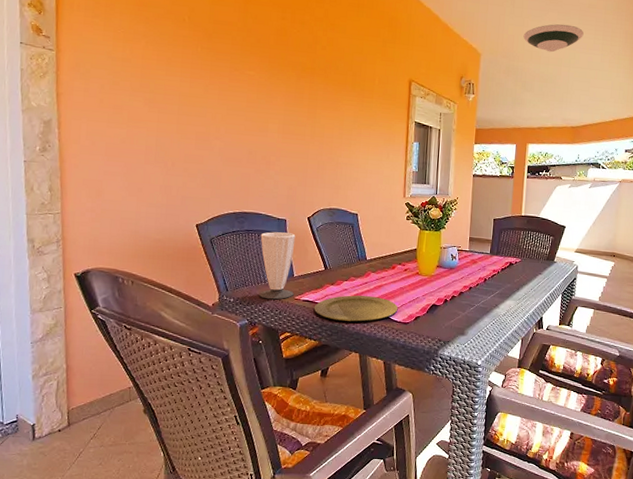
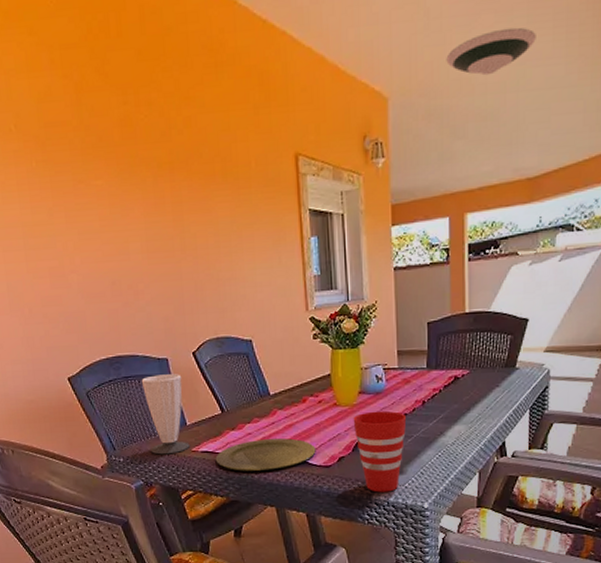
cup: none [430,282,471,349] -> present [353,410,406,493]

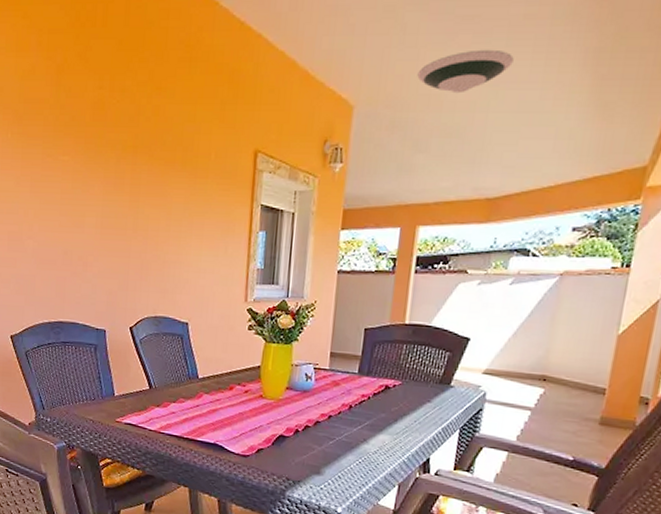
cup: present [141,374,190,455] -> none [77,344,116,422]
plate: present [215,438,316,471] -> none [137,419,236,451]
cup: present [353,410,406,493] -> none [276,408,330,491]

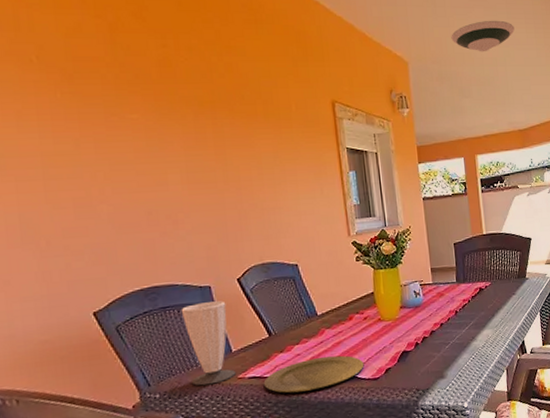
cup: none [77,344,116,422] -> present [181,301,236,386]
plate: none [137,419,236,451] -> present [263,355,364,393]

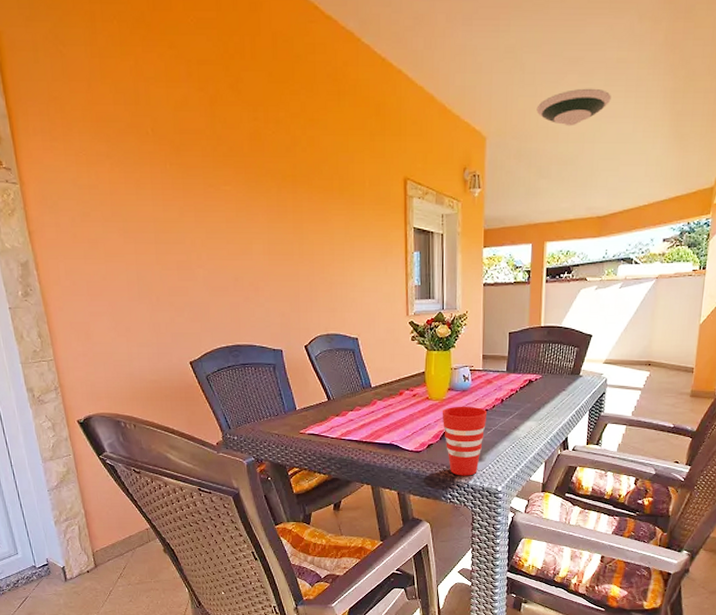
cup: present [181,301,236,386] -> none [257,364,298,435]
plate: present [263,355,364,393] -> none [320,426,409,453]
cup: none [396,322,443,398] -> present [442,406,486,476]

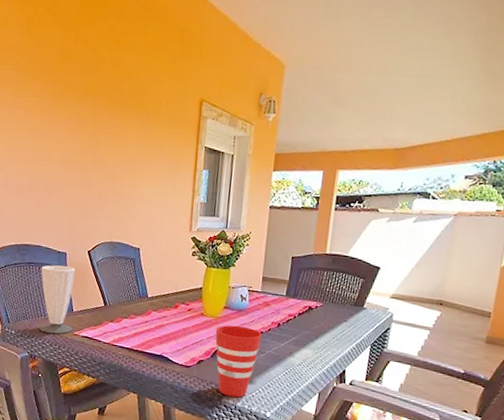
cup: none [257,364,298,435] -> present [39,265,76,334]
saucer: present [536,88,611,126] -> none [339,22,419,59]

